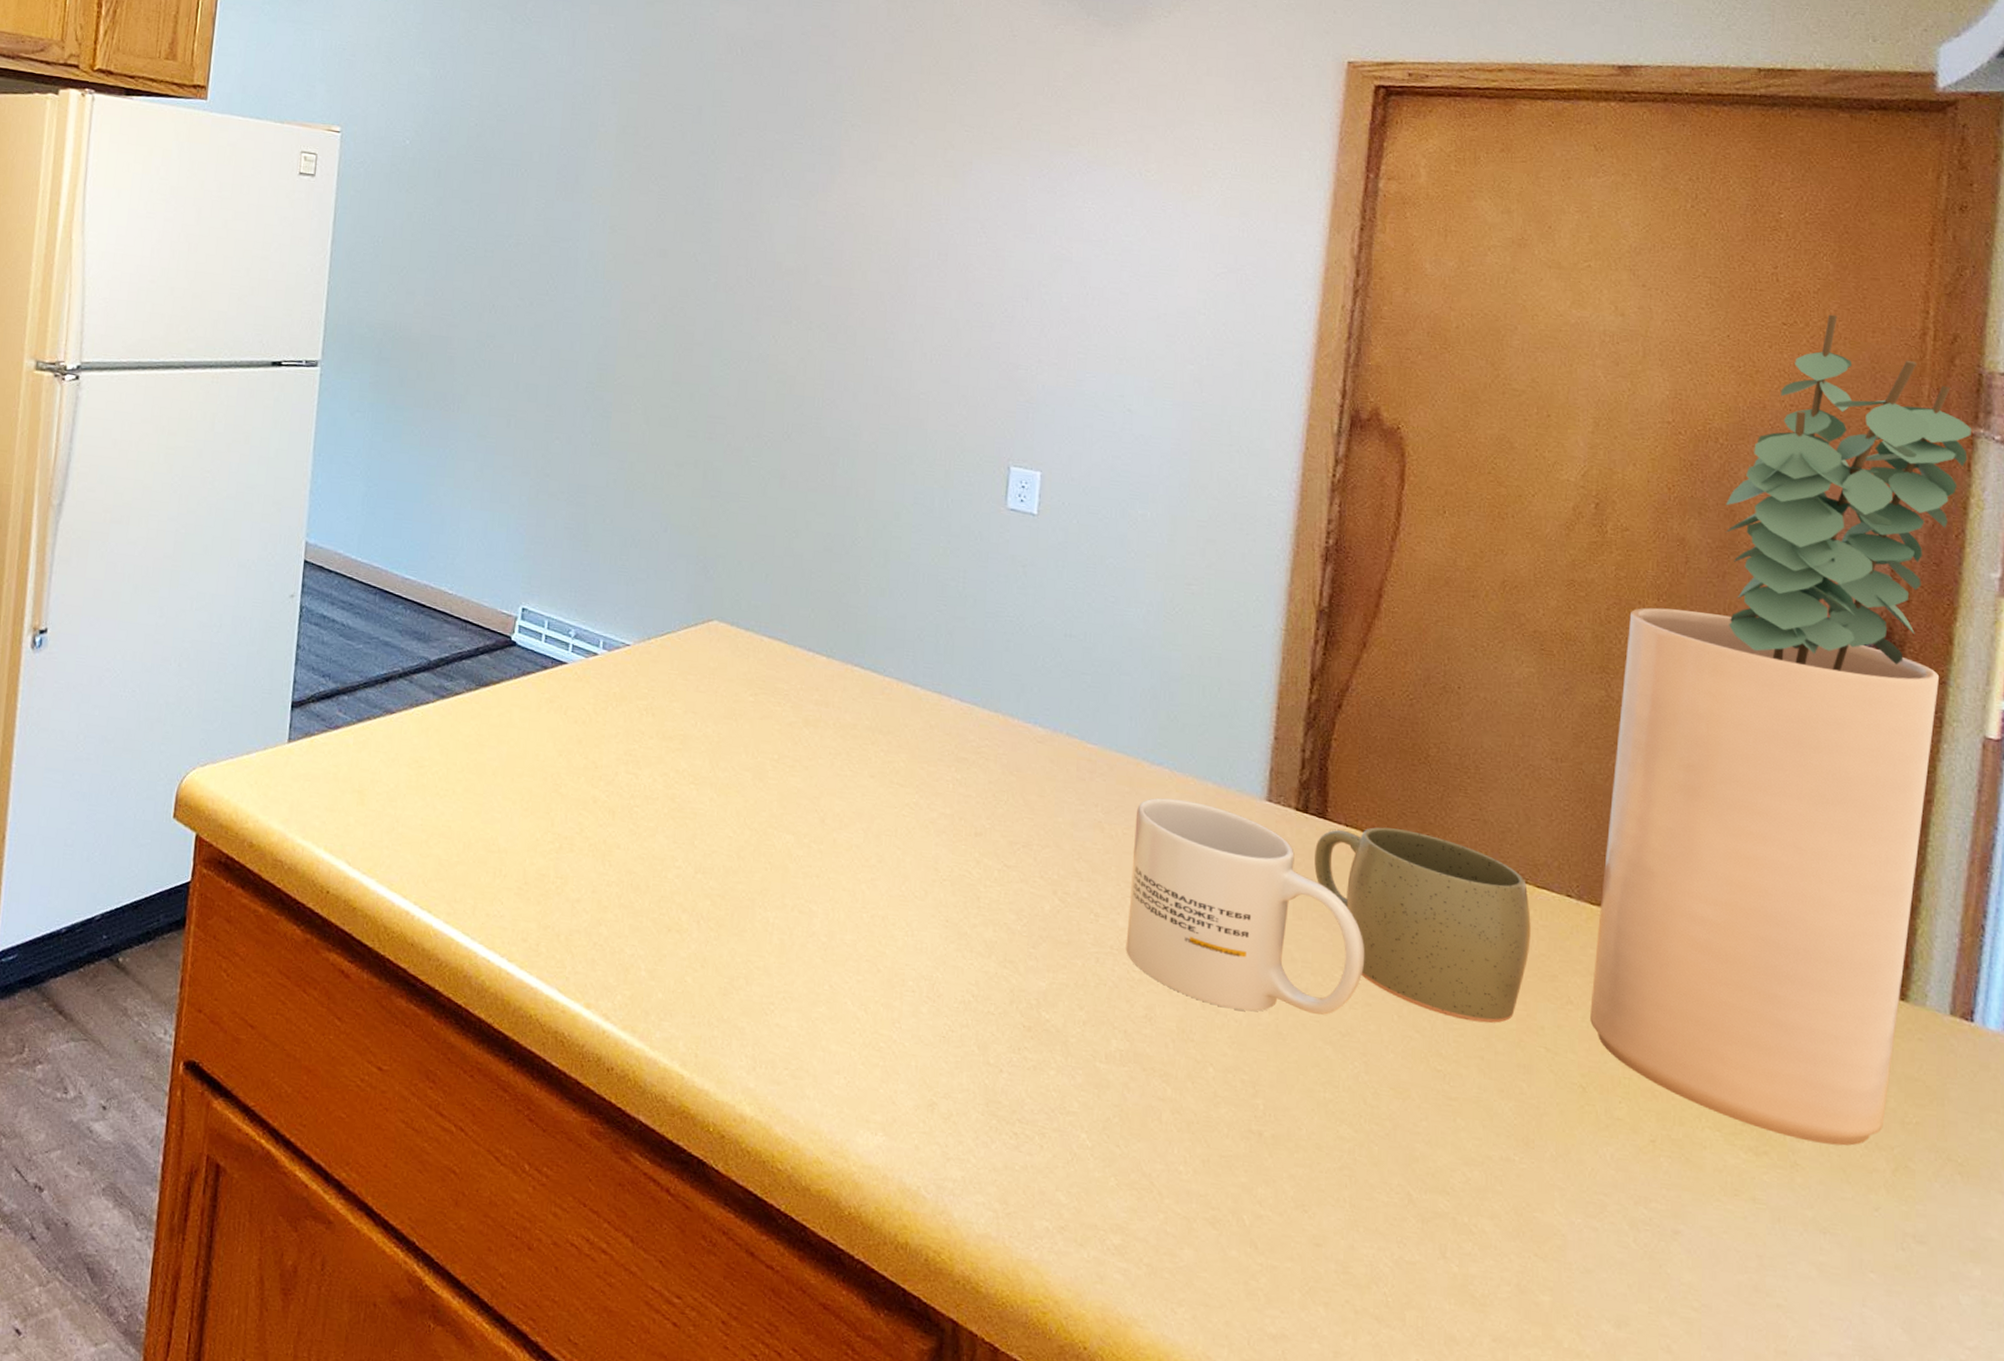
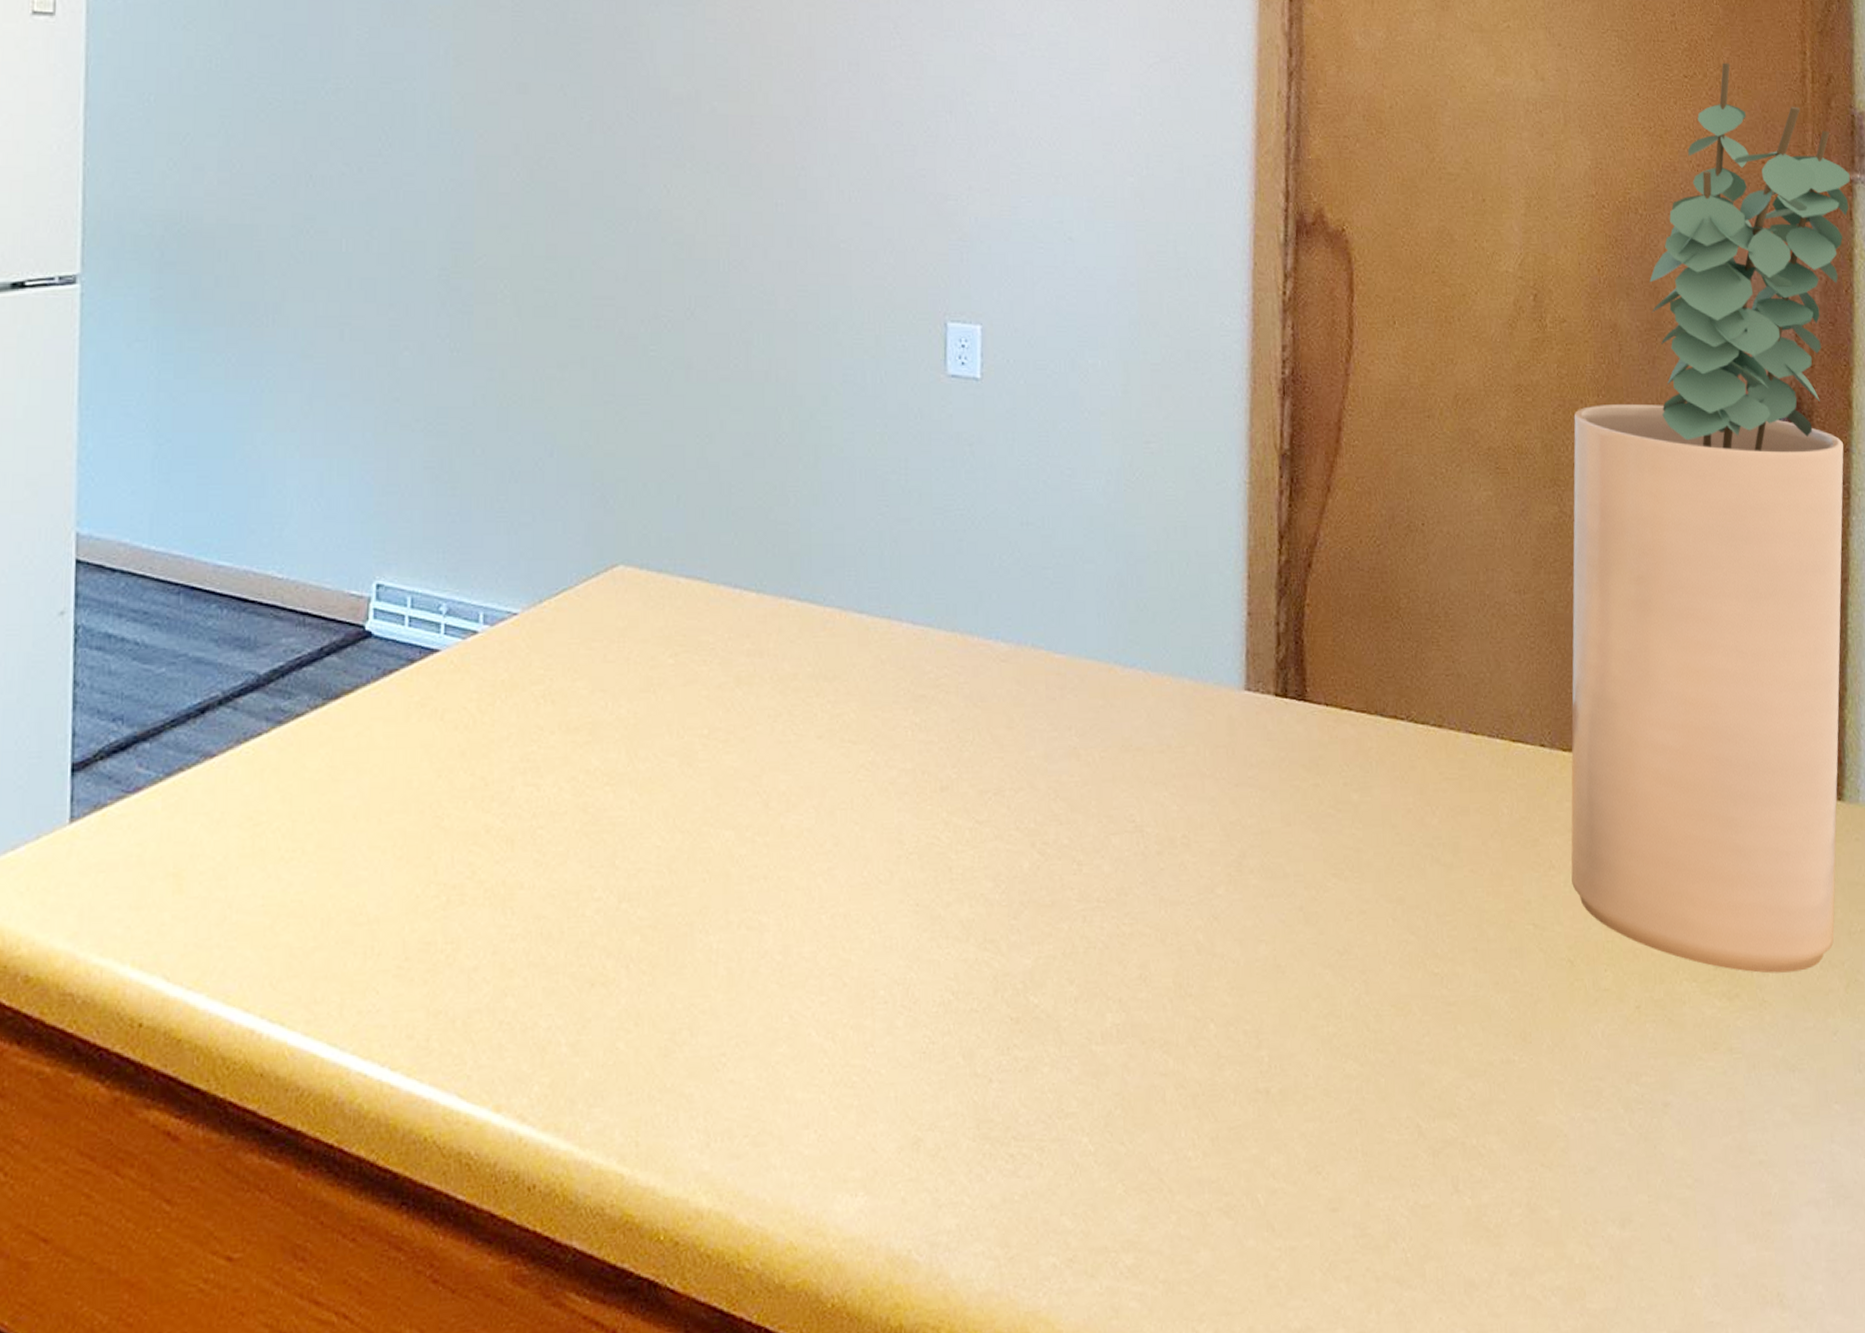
mug: present [1126,798,1365,1015] -> none [1112,705,1356,948]
mug: present [1314,827,1531,1023] -> none [1297,699,1511,910]

